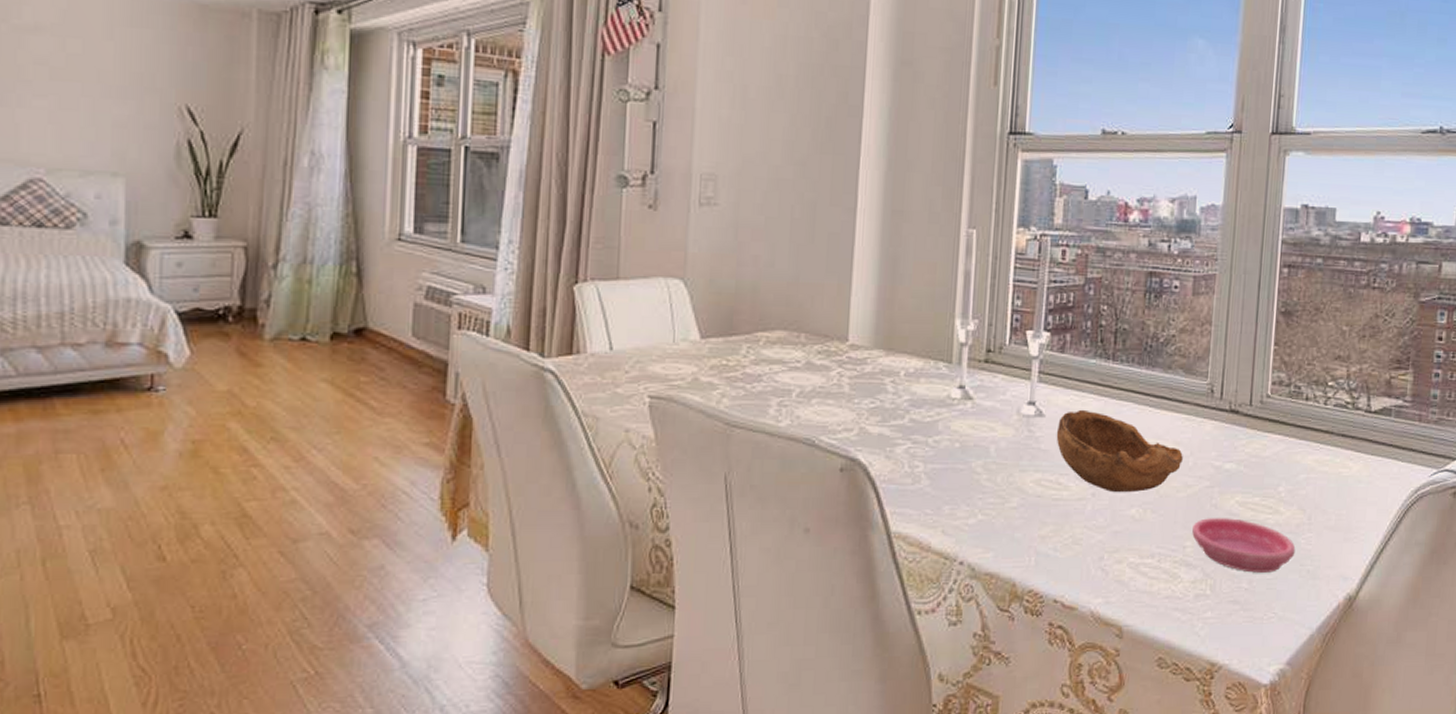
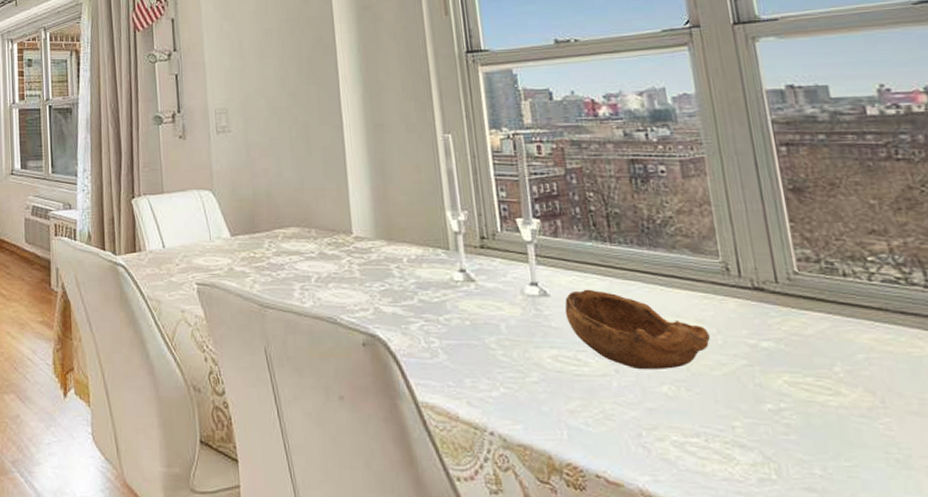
saucer: present [1192,518,1296,573] -> none [738,398,875,459]

